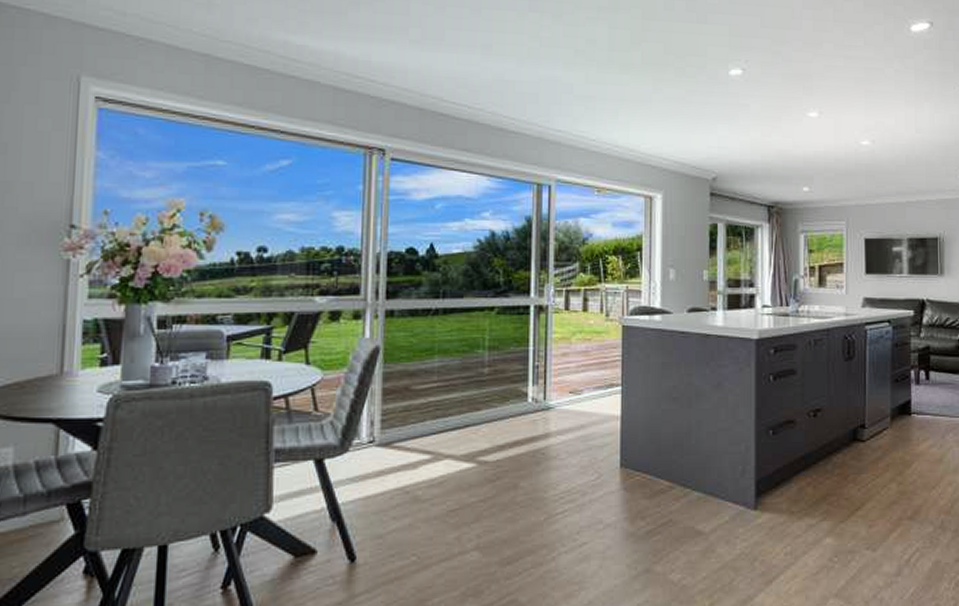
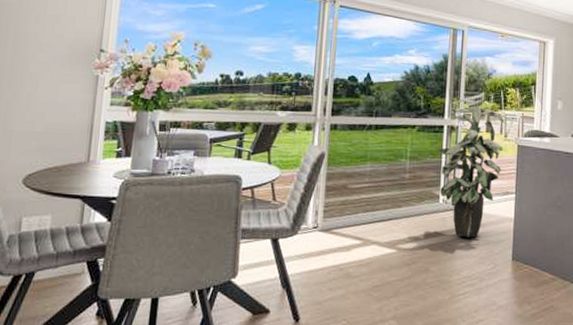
indoor plant: none [521,270,605,443] -> present [436,98,505,238]

